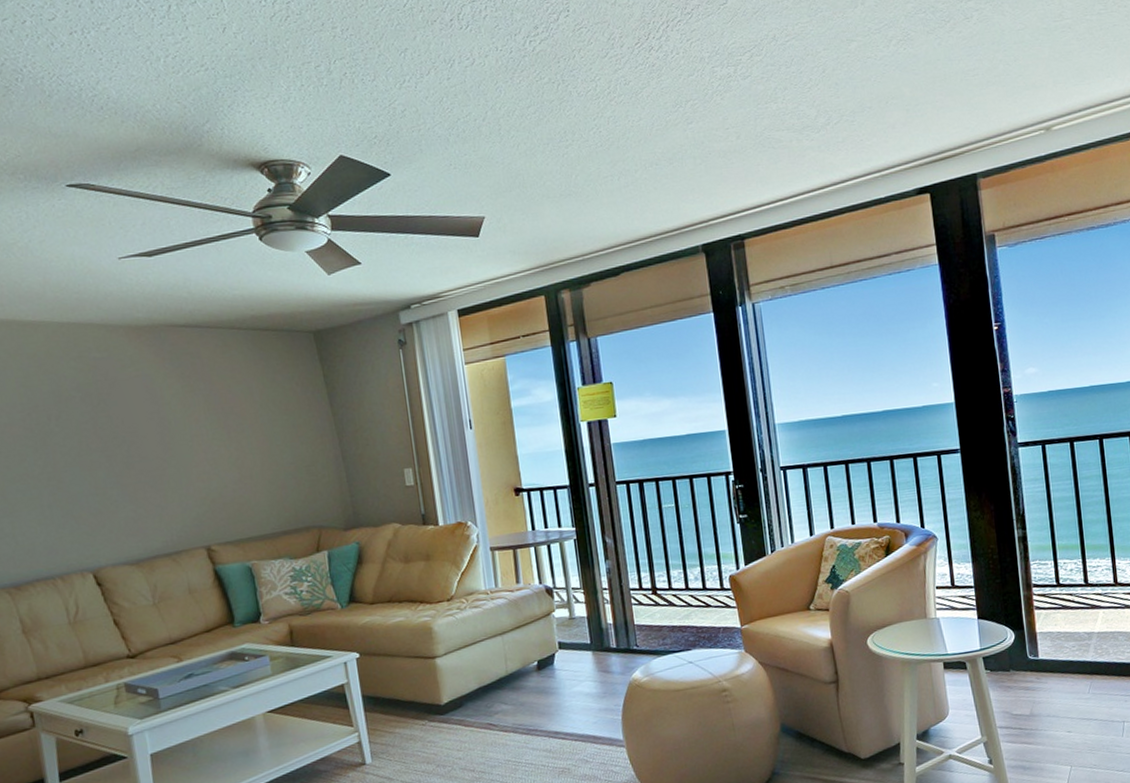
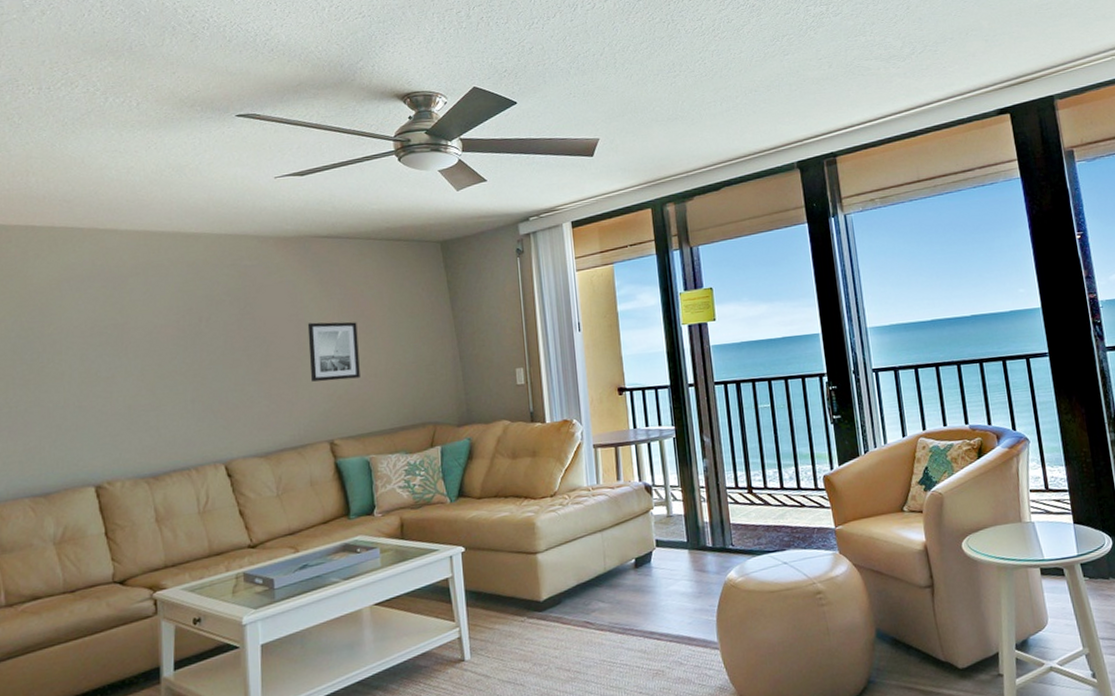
wall art: none [171,419,234,484] -> present [307,322,360,382]

